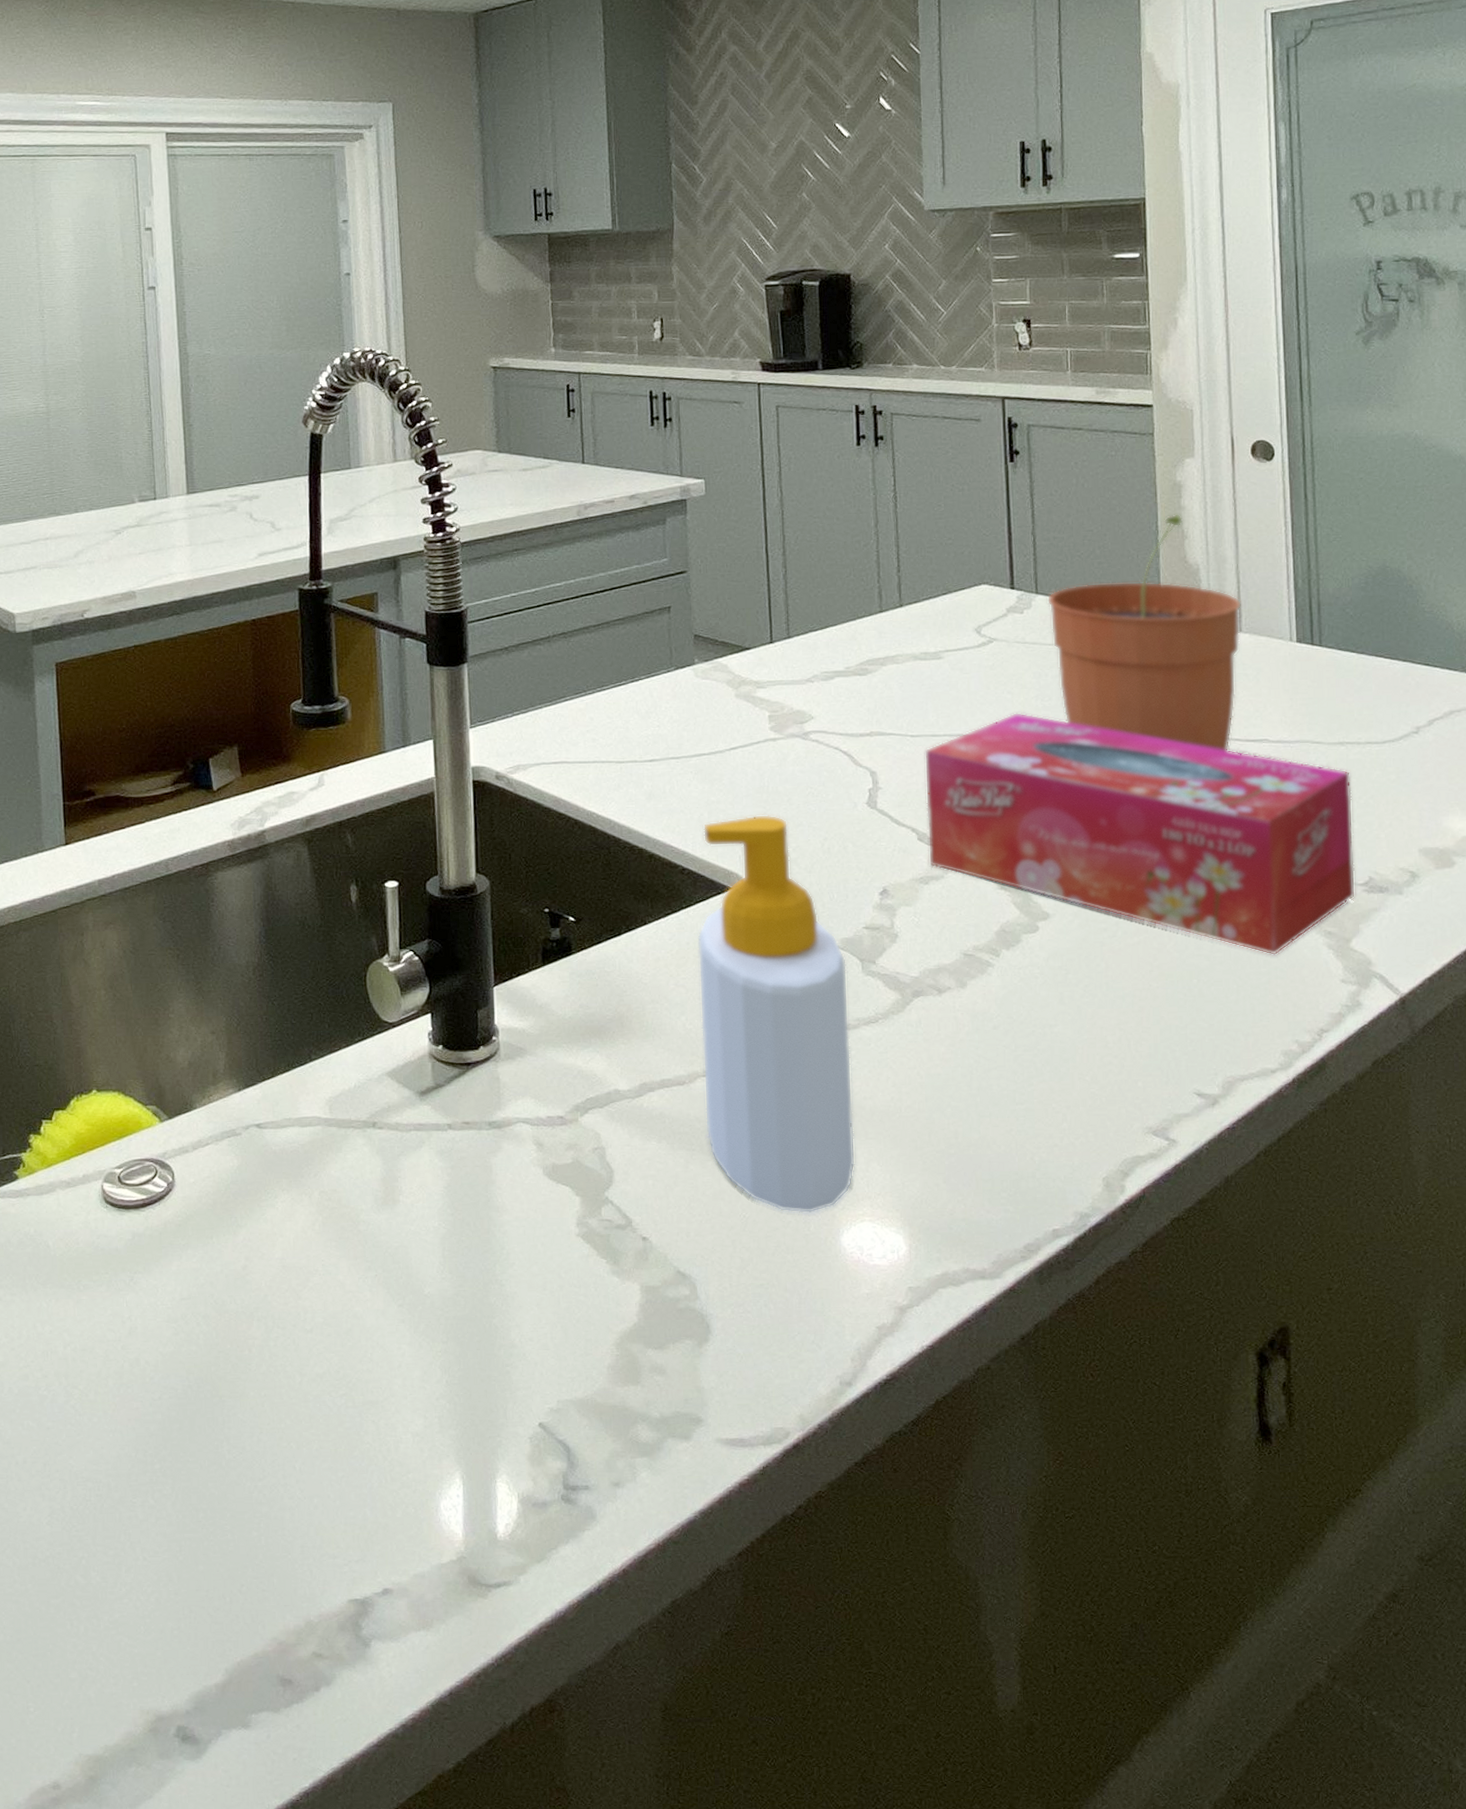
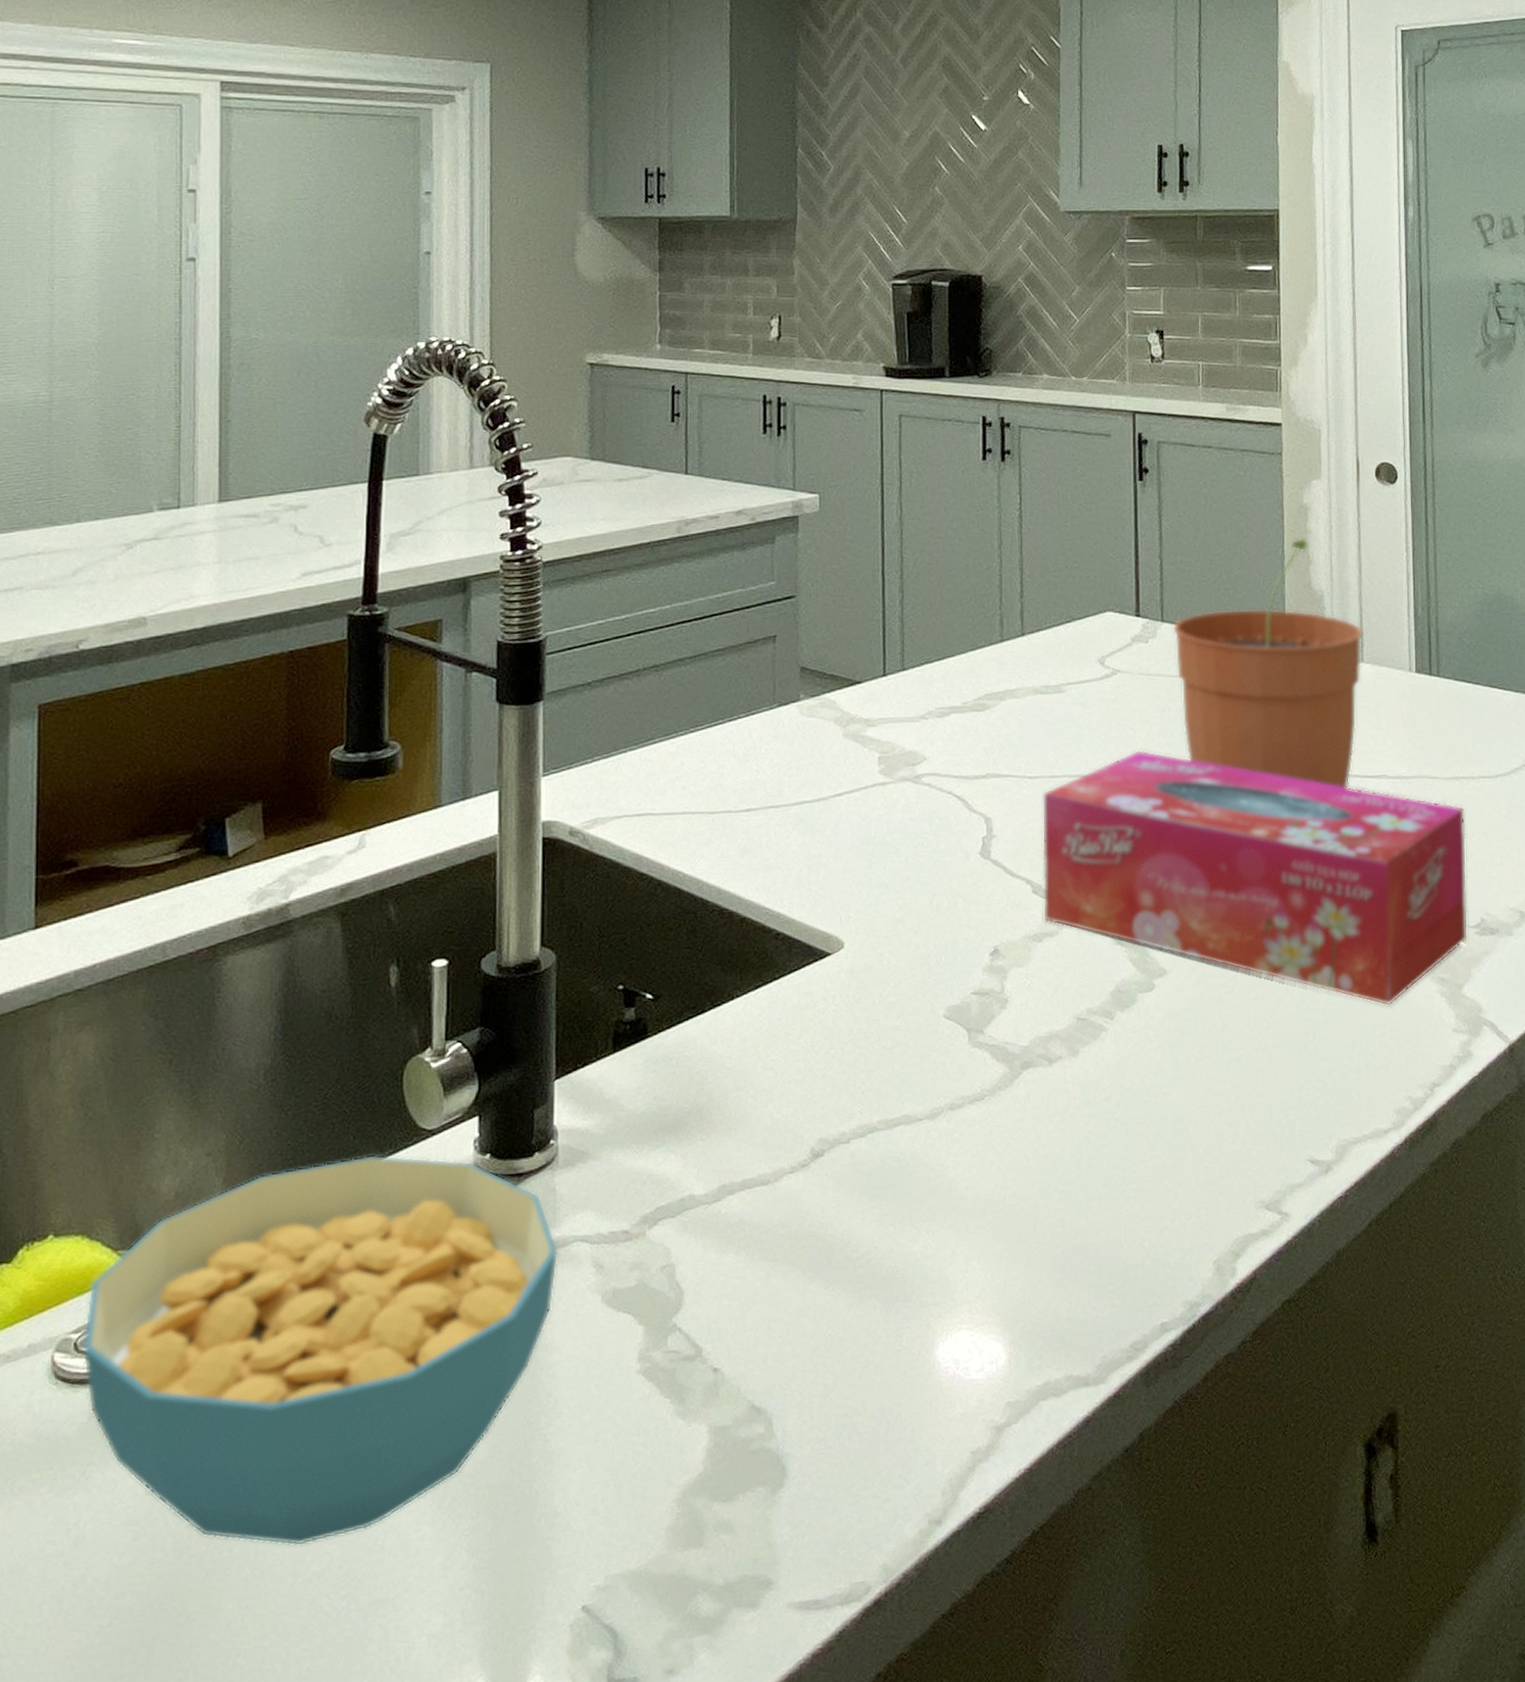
cereal bowl: none [124,1040,505,1351] -> present [81,1154,559,1546]
soap bottle: present [697,814,856,1214] -> none [789,868,955,1326]

